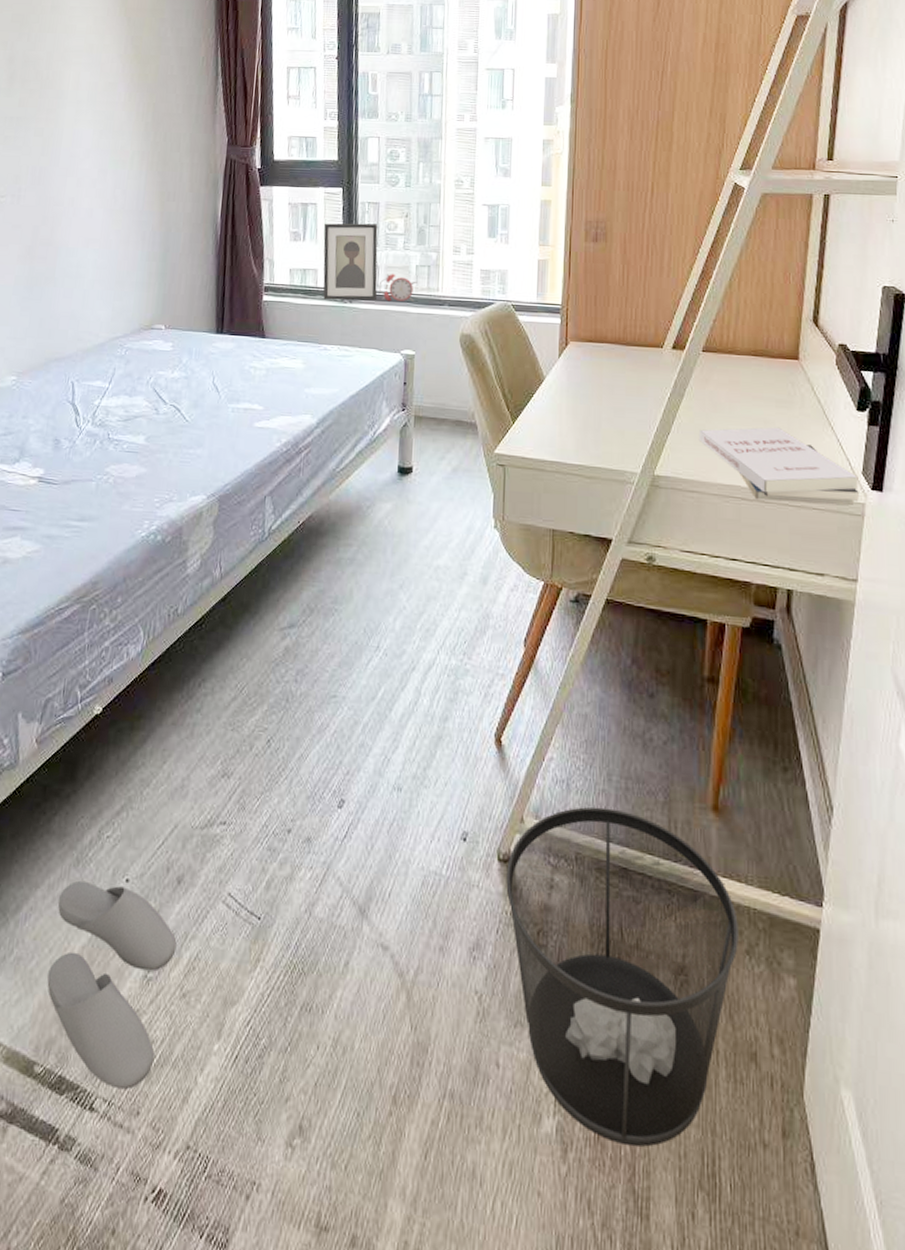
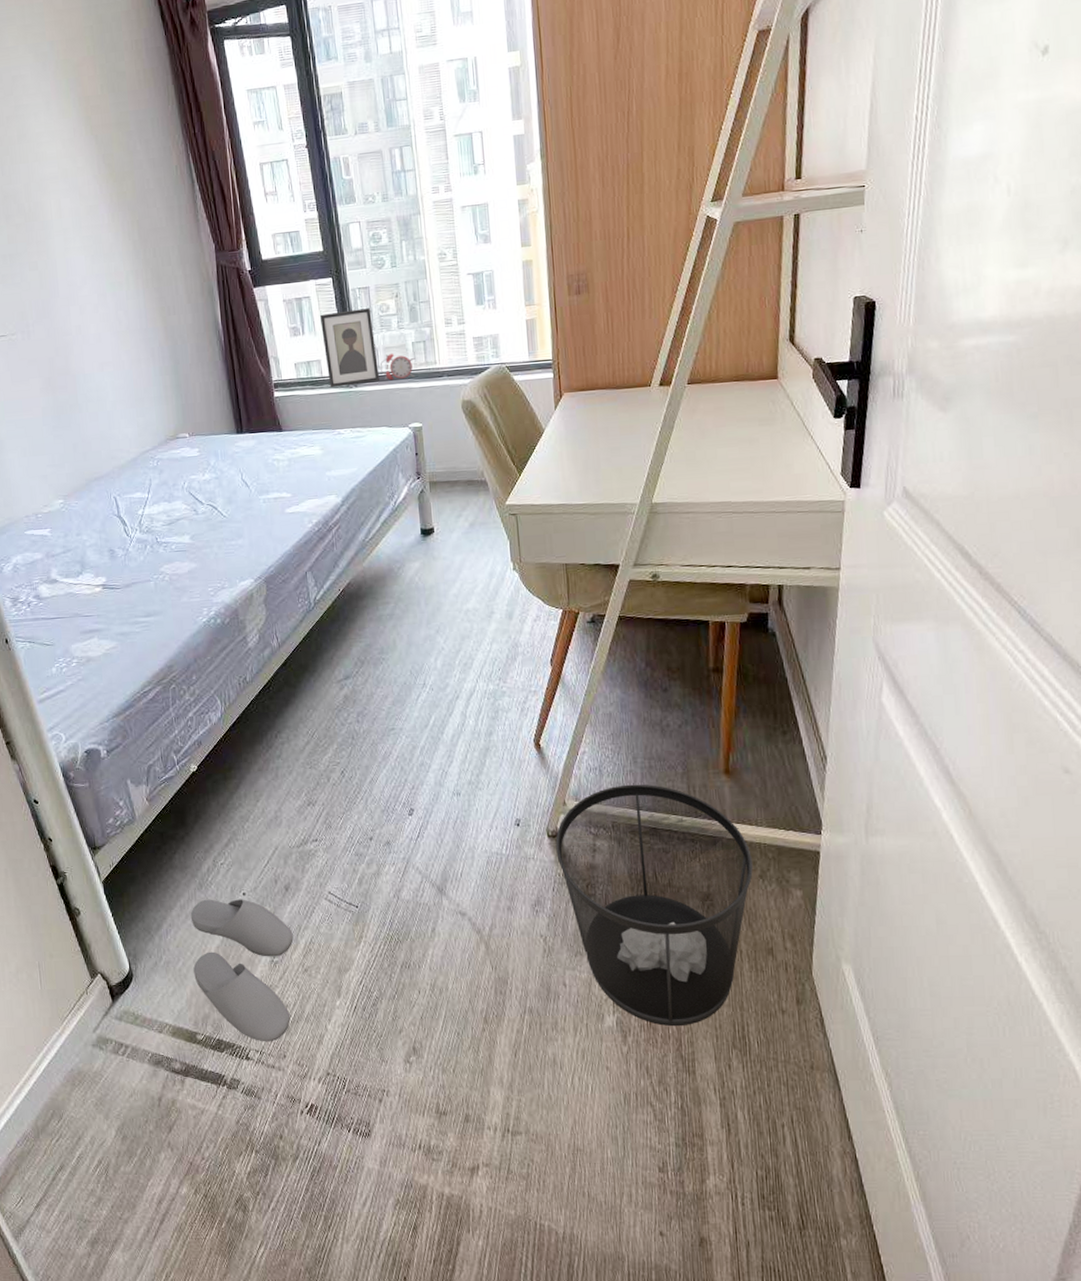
books: present [698,427,859,505] -> none [689,443,839,512]

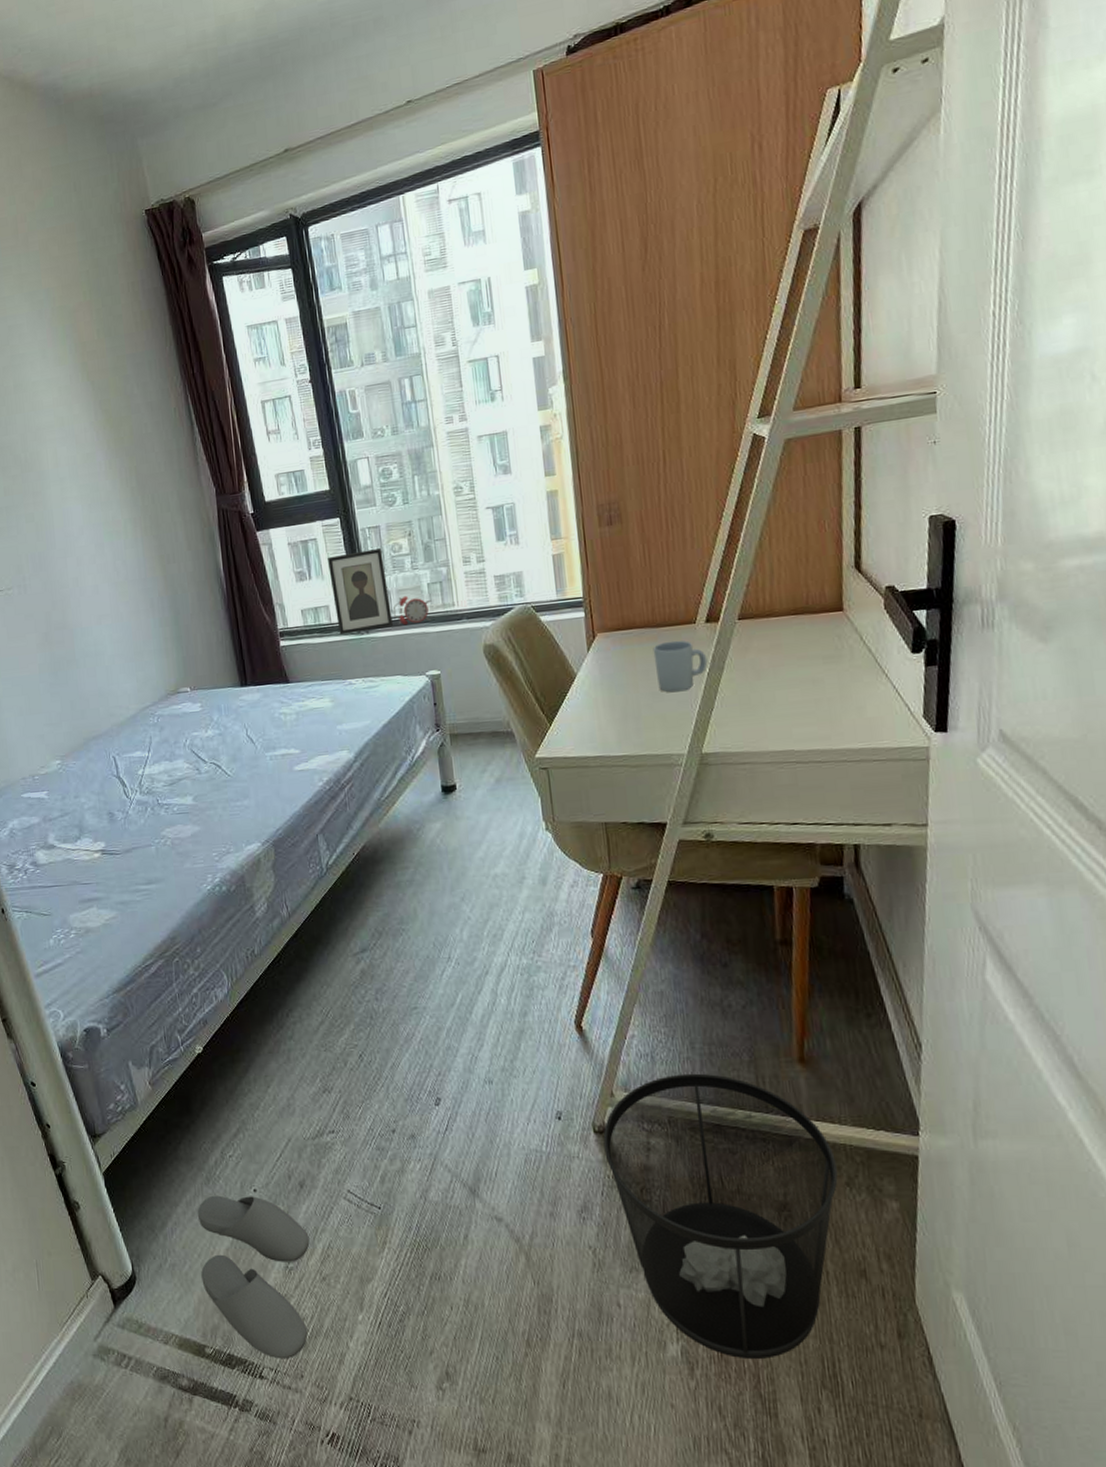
mug: none [612,401,660,448] -> present [653,640,708,693]

